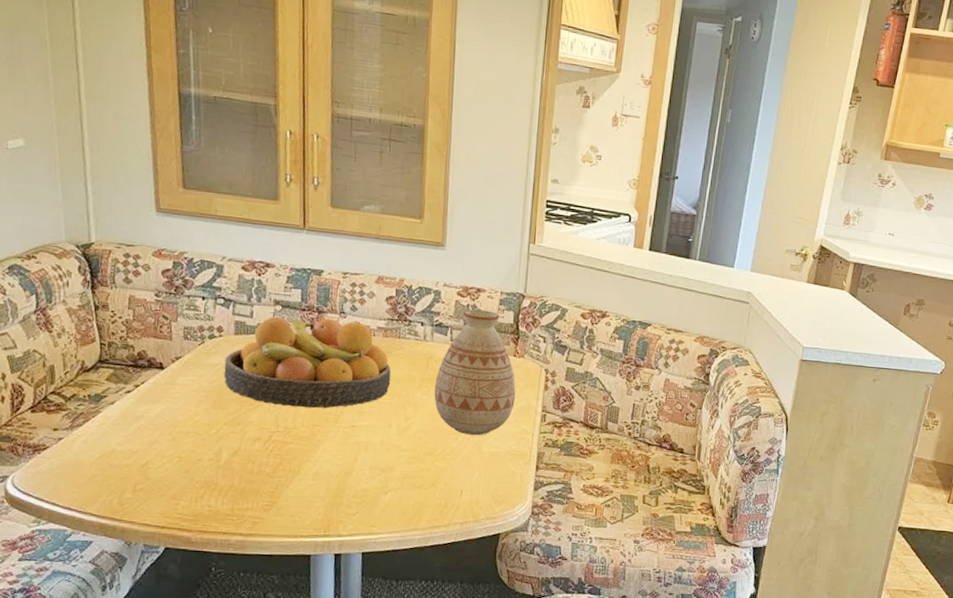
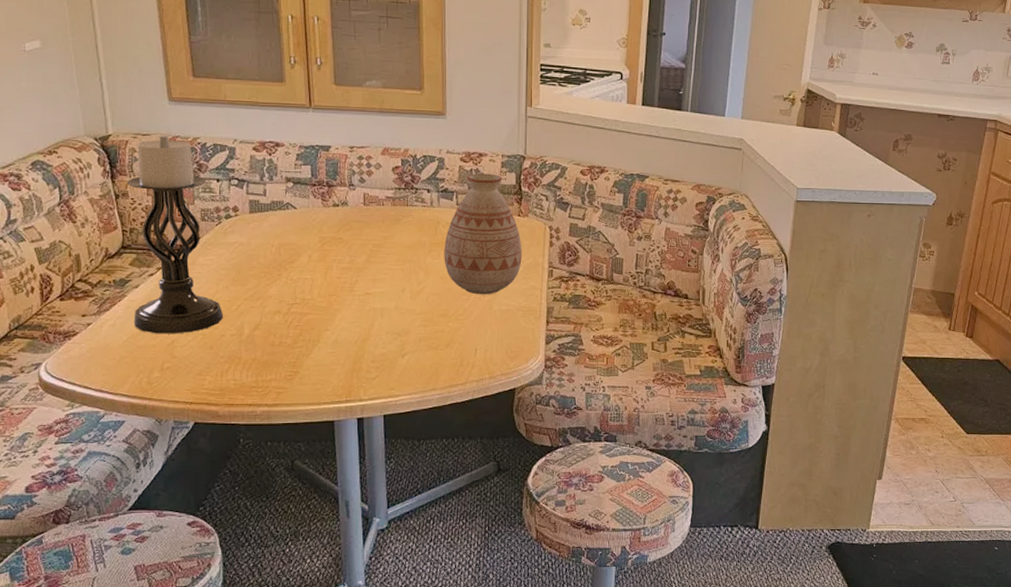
candle holder: none [108,247,202,455] -> present [127,135,224,334]
fruit bowl: present [224,316,391,409] -> none [241,191,402,279]

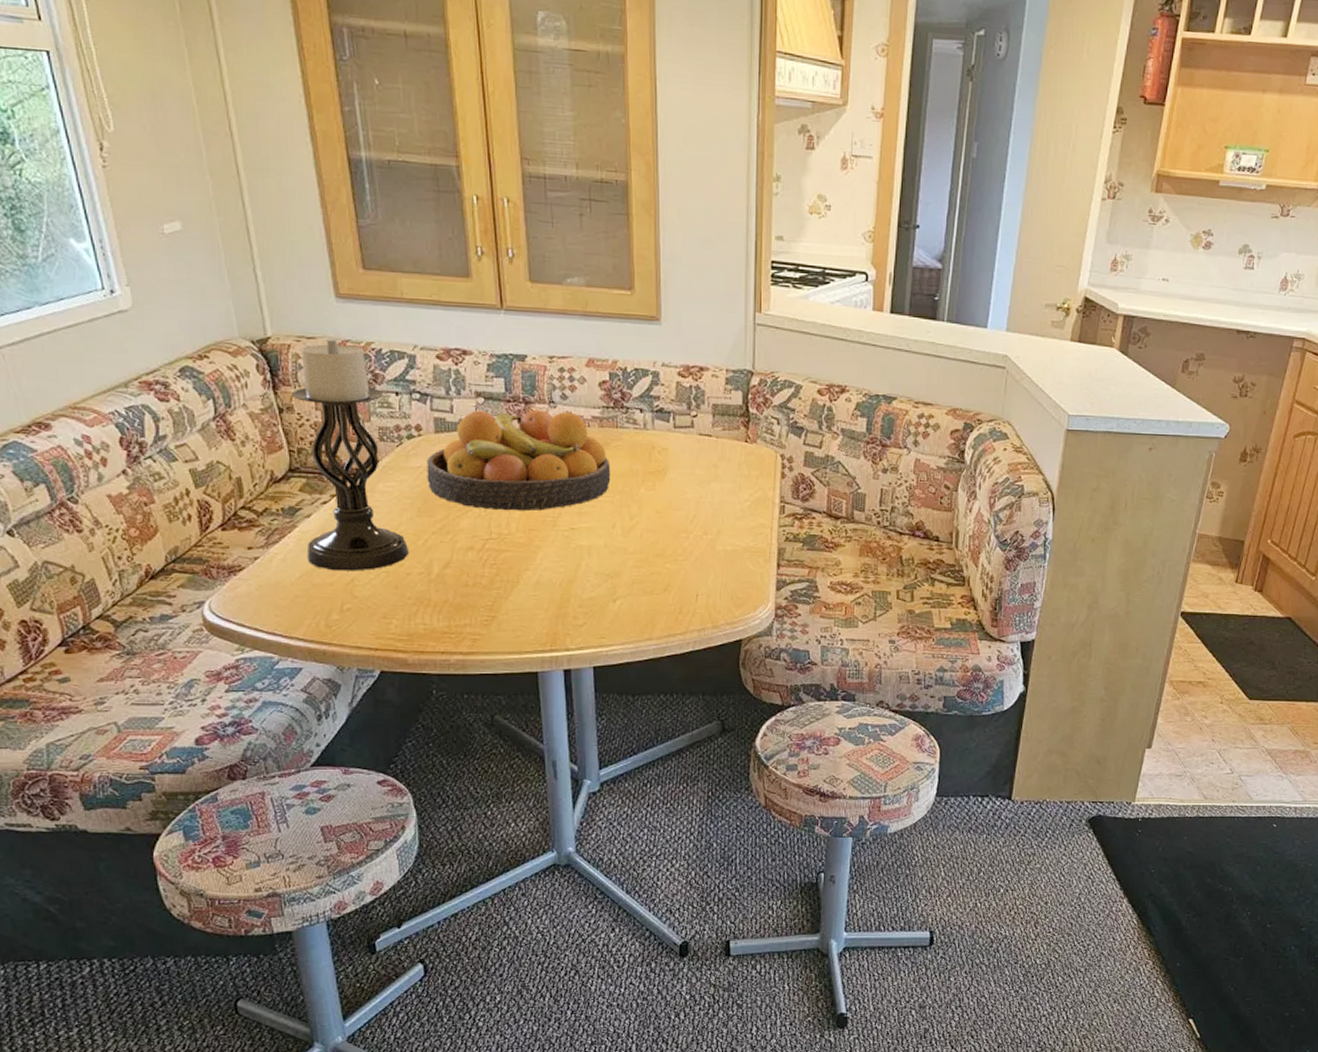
fruit bowl: none [241,191,402,279] -> present [427,409,611,511]
vase: present [444,173,522,295] -> none [660,391,750,533]

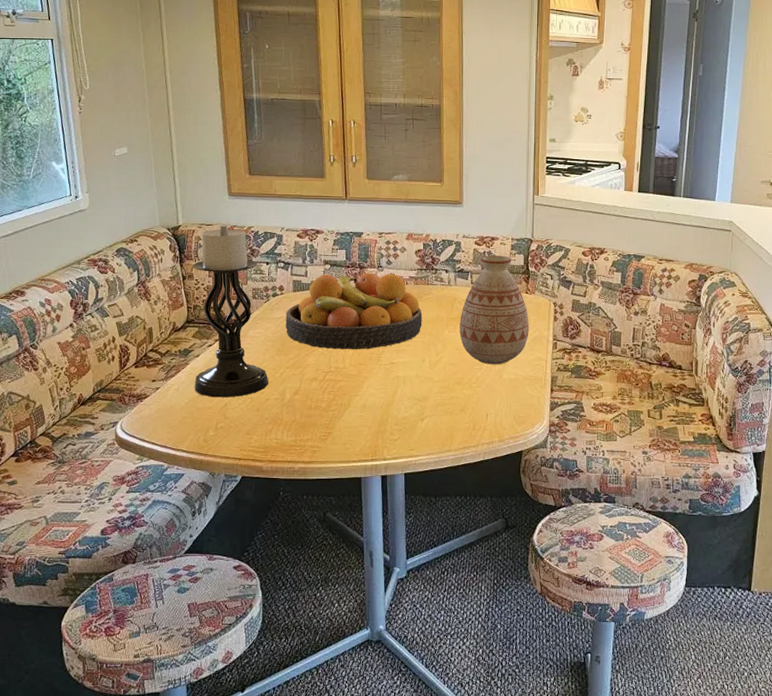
vase: none [660,391,750,533] -> present [459,255,529,365]

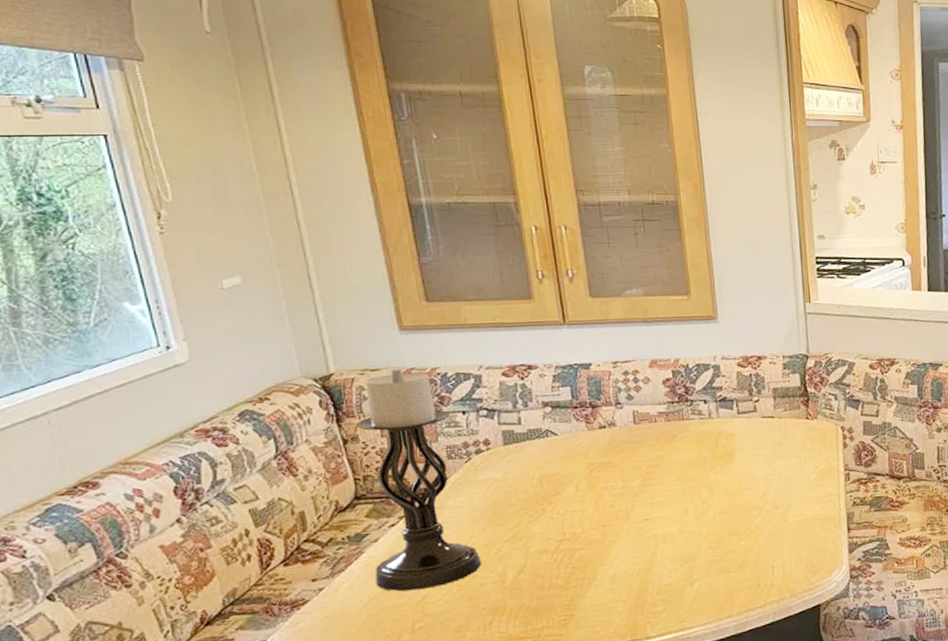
fruit bowl: present [285,272,423,350] -> none [496,411,681,512]
vase: present [459,255,529,365] -> none [727,377,815,508]

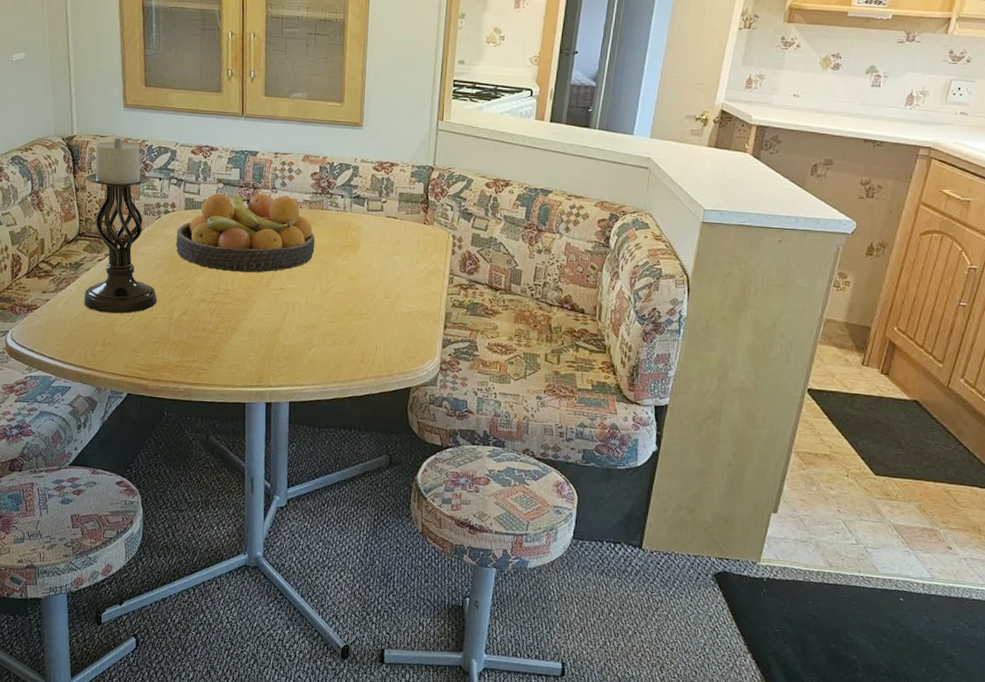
fruit bowl: none [496,411,681,512] -> present [176,193,315,273]

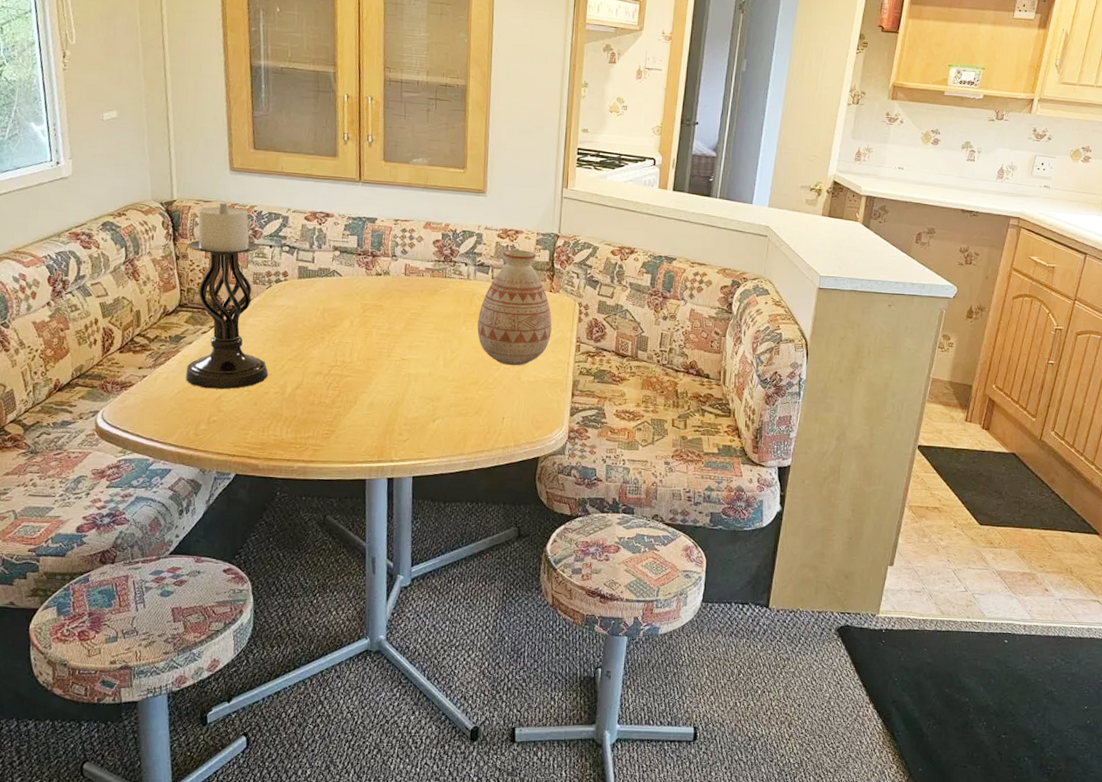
fruit bowl: present [176,193,315,273] -> none [288,261,438,344]
vase: none [352,182,426,297] -> present [477,249,552,366]

